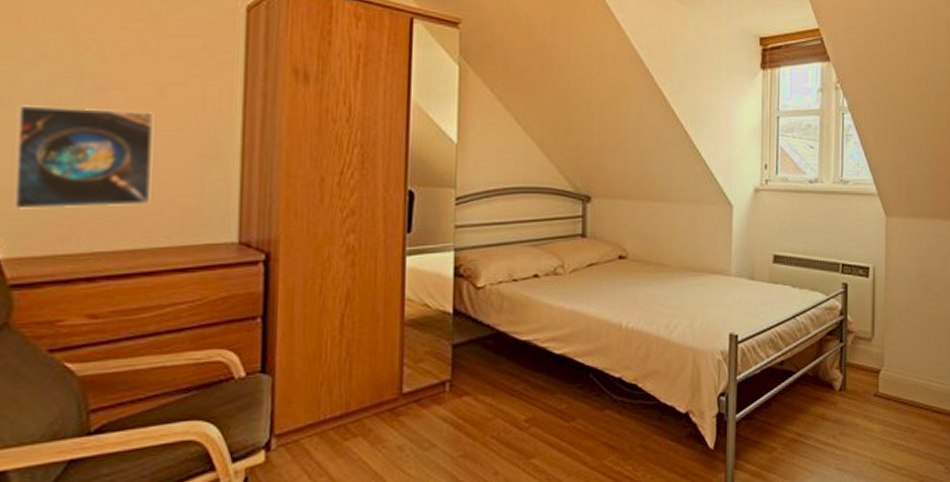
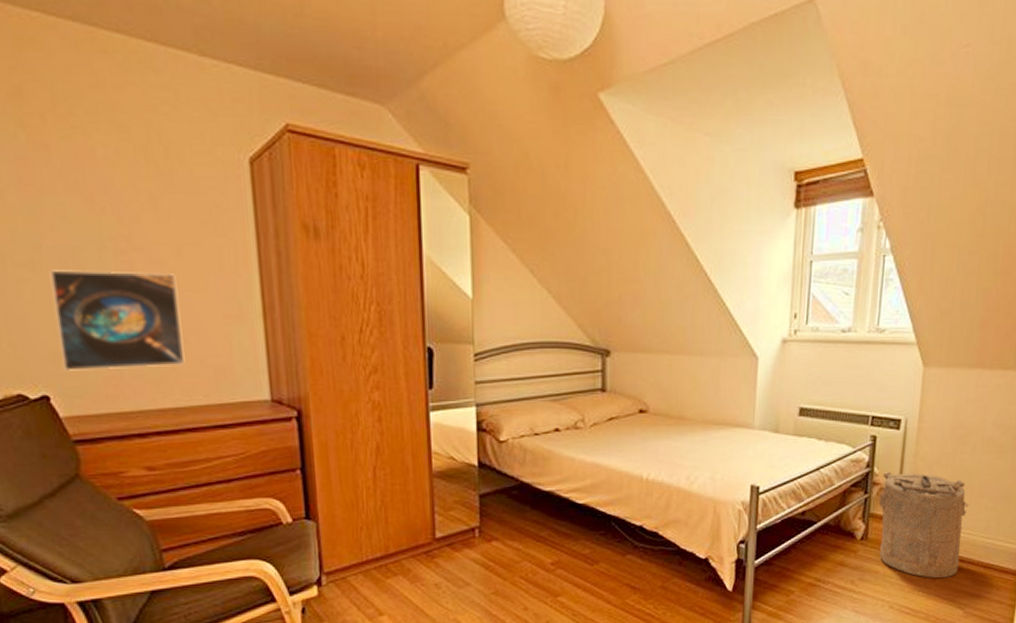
laundry hamper: none [854,320,939,431] -> present [878,472,969,578]

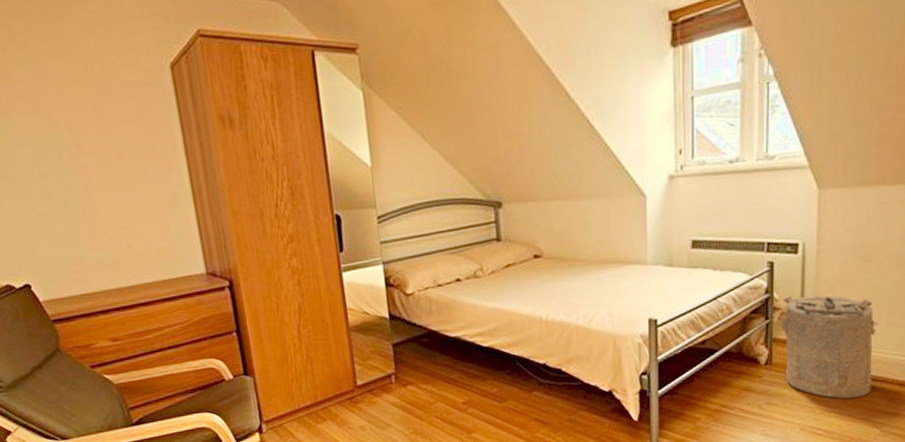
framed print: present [50,270,186,371] -> none [21,170,134,262]

